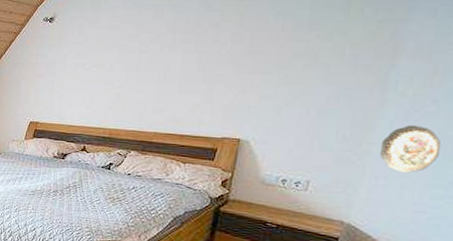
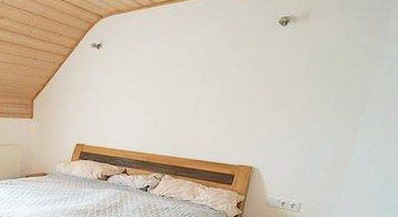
decorative plate: present [379,124,442,173] -> none [350,159,390,198]

